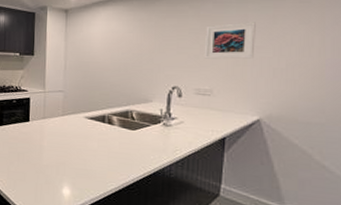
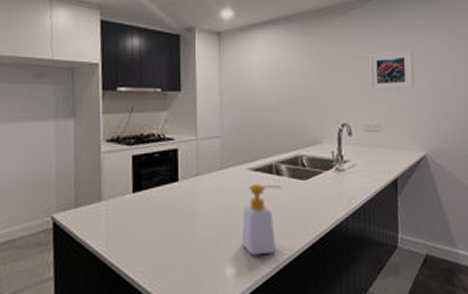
soap bottle: none [76,129,112,183] -> present [241,184,282,256]

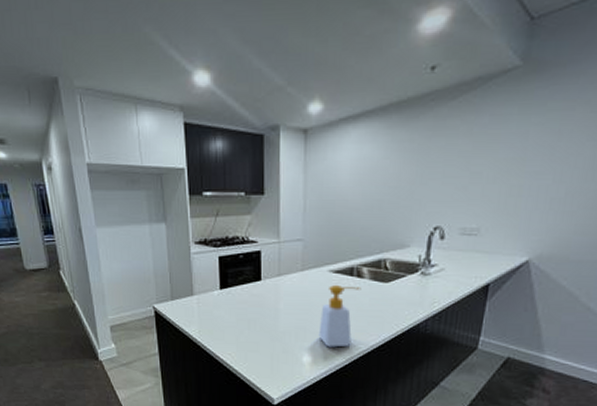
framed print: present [368,50,414,91] -> none [473,139,538,190]

